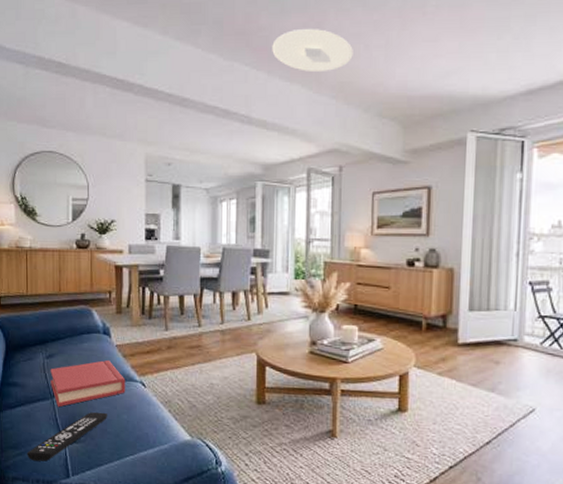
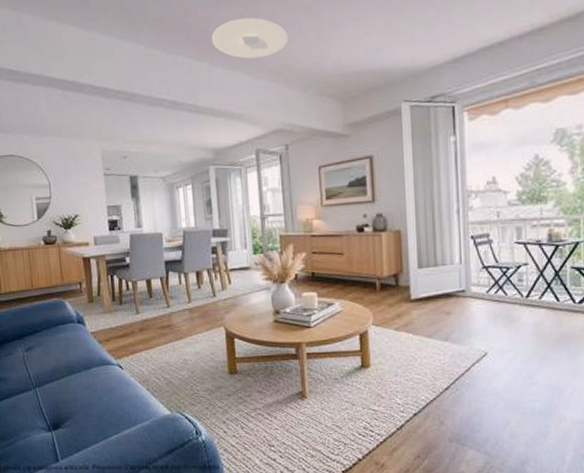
remote control: present [27,411,107,462] -> none [15,397,89,449]
hardback book: present [50,360,126,407] -> none [30,348,104,396]

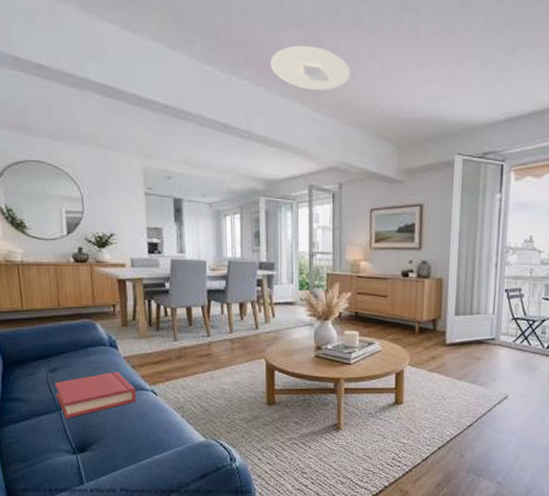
hardback book: none [30,348,104,396] -> present [54,372,137,419]

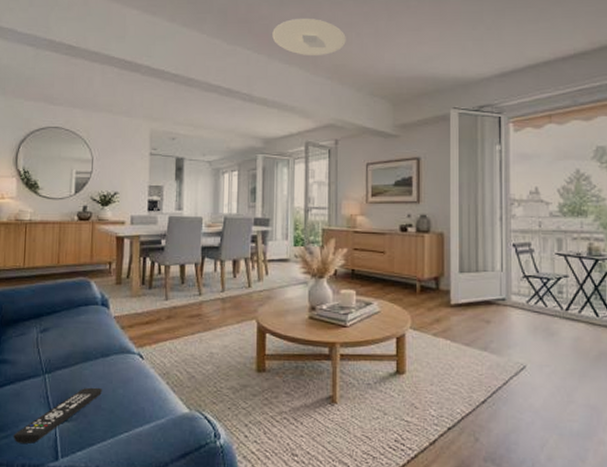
remote control: none [36,421,119,471] -> present [13,387,102,444]
hardback book: present [54,372,137,419] -> none [43,333,123,384]

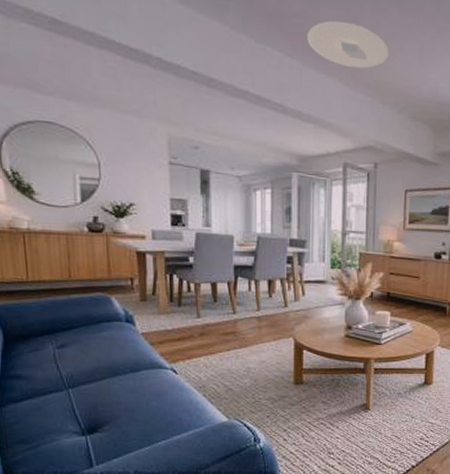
remote control: present [13,387,102,444] -> none [39,400,135,453]

